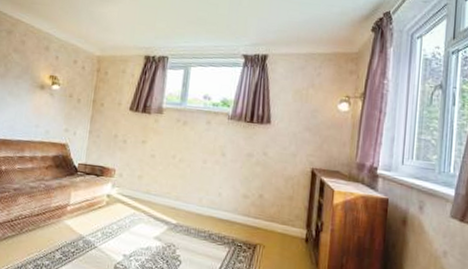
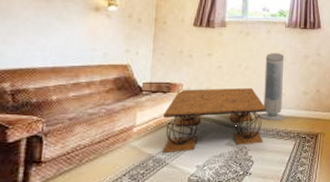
coffee table: none [92,174,199,244] -> present [162,88,266,154]
air purifier: none [191,146,225,224] -> present [260,53,286,121]

